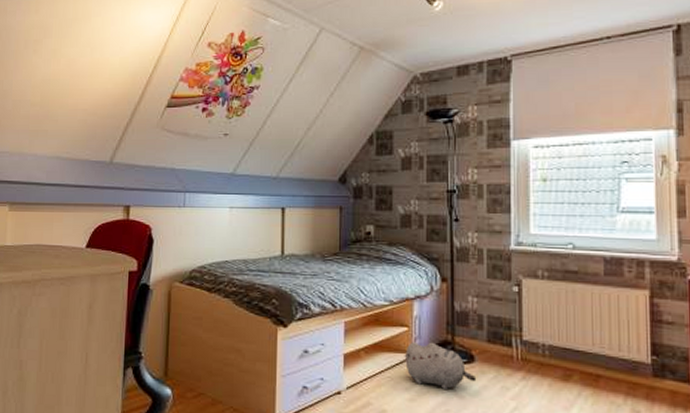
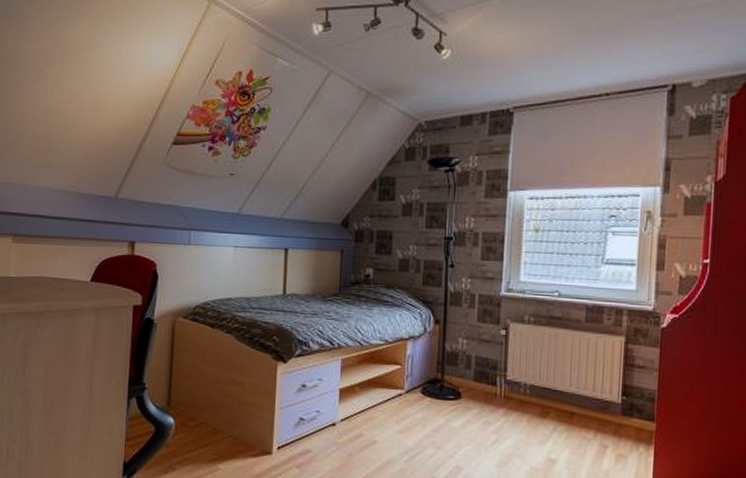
plush toy: present [404,342,477,389] -> none [396,379,462,423]

